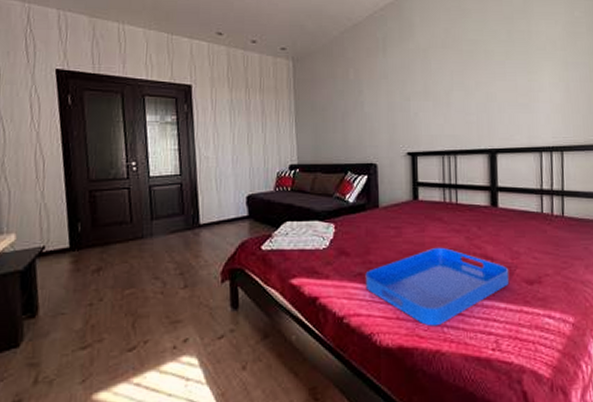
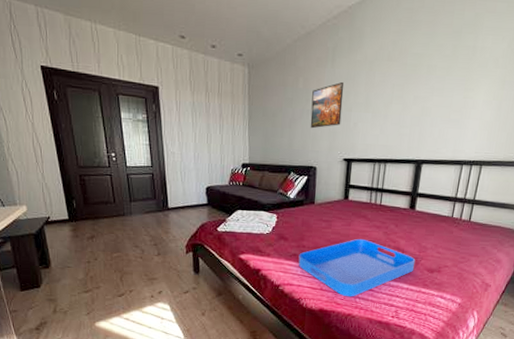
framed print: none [365,70,400,122] -> present [310,81,344,129]

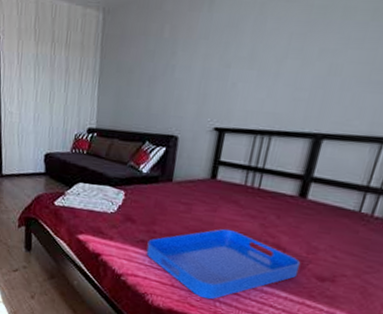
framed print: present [310,81,344,129] -> none [174,29,223,89]

